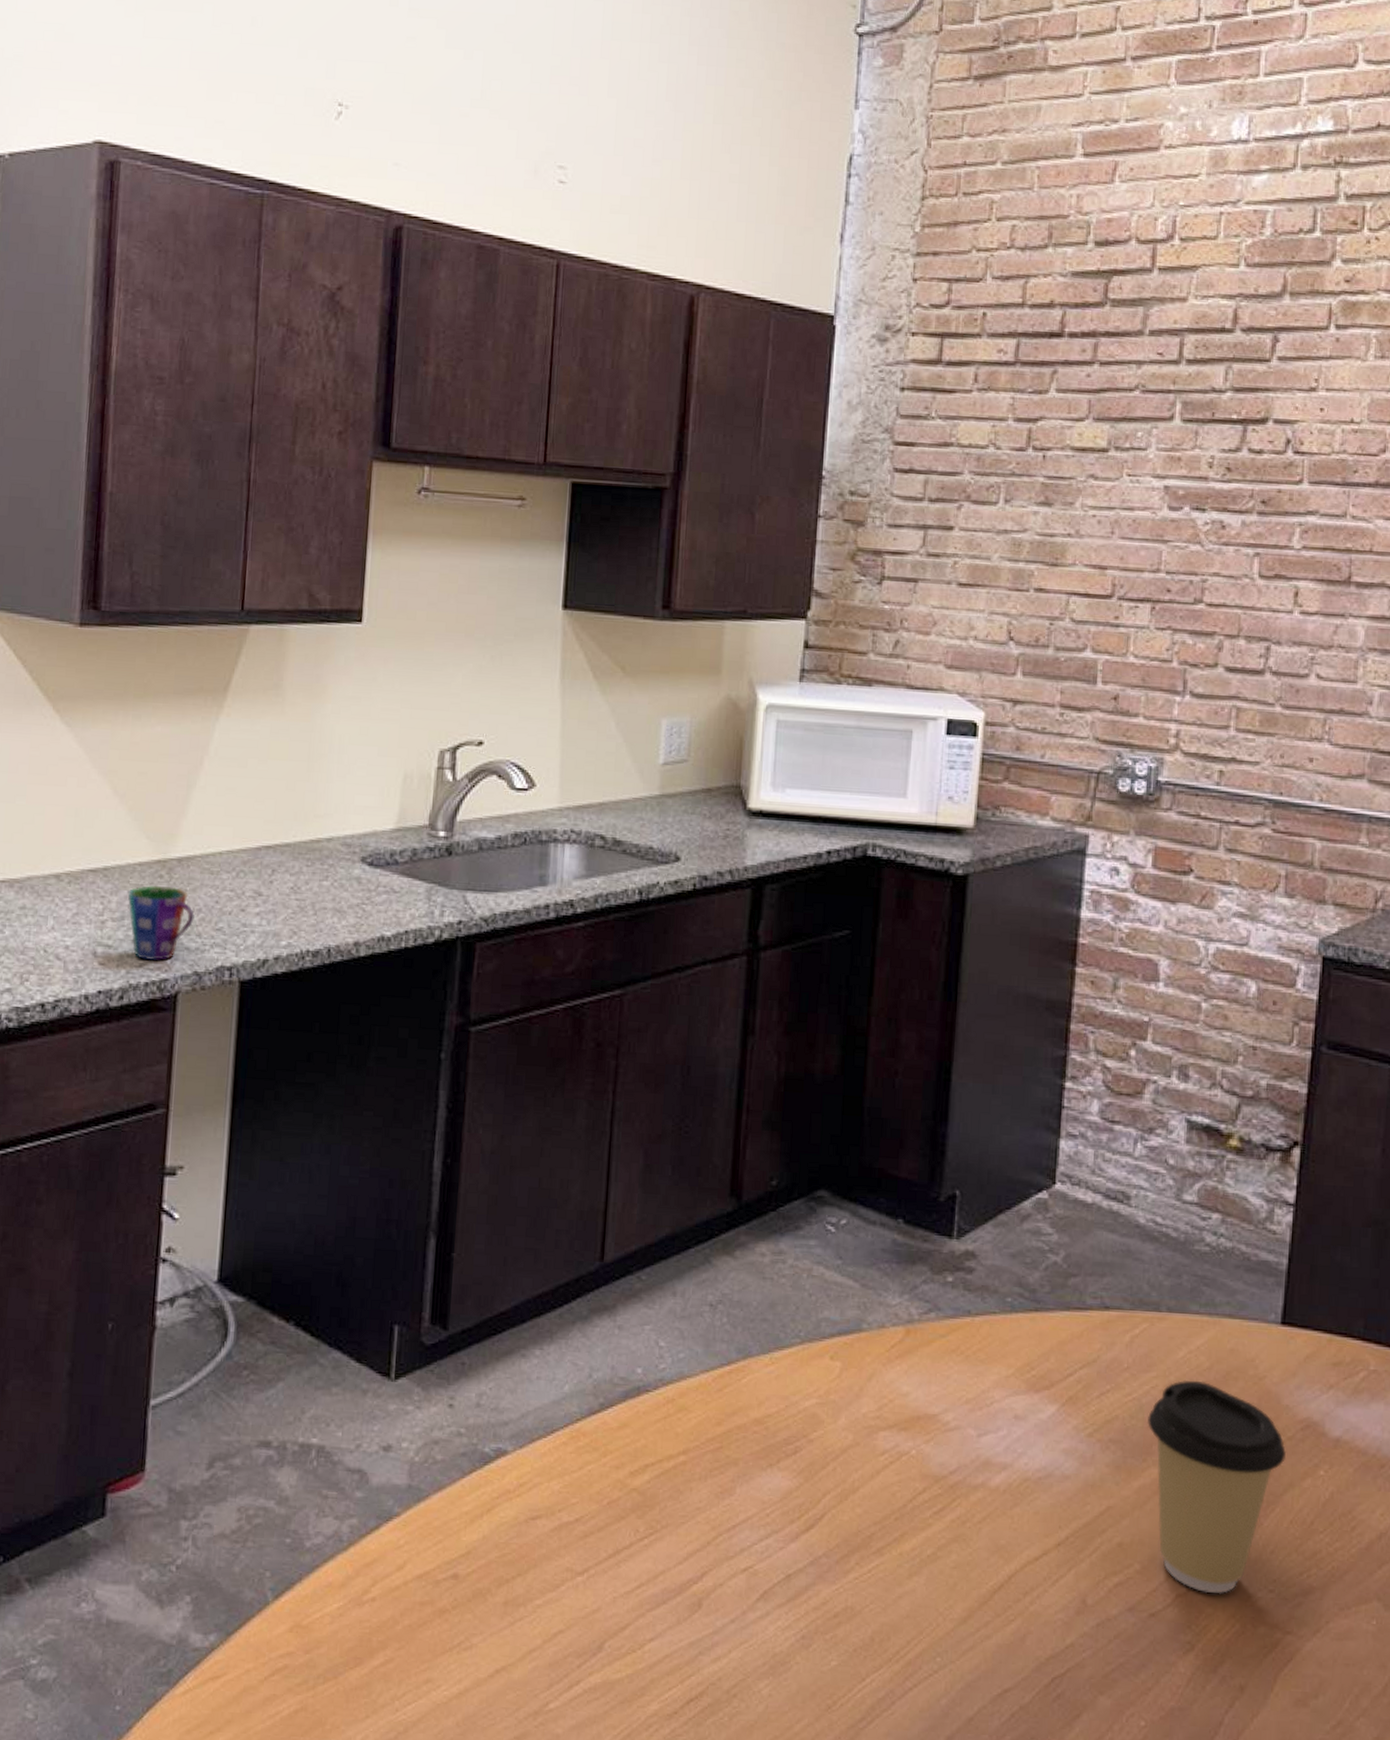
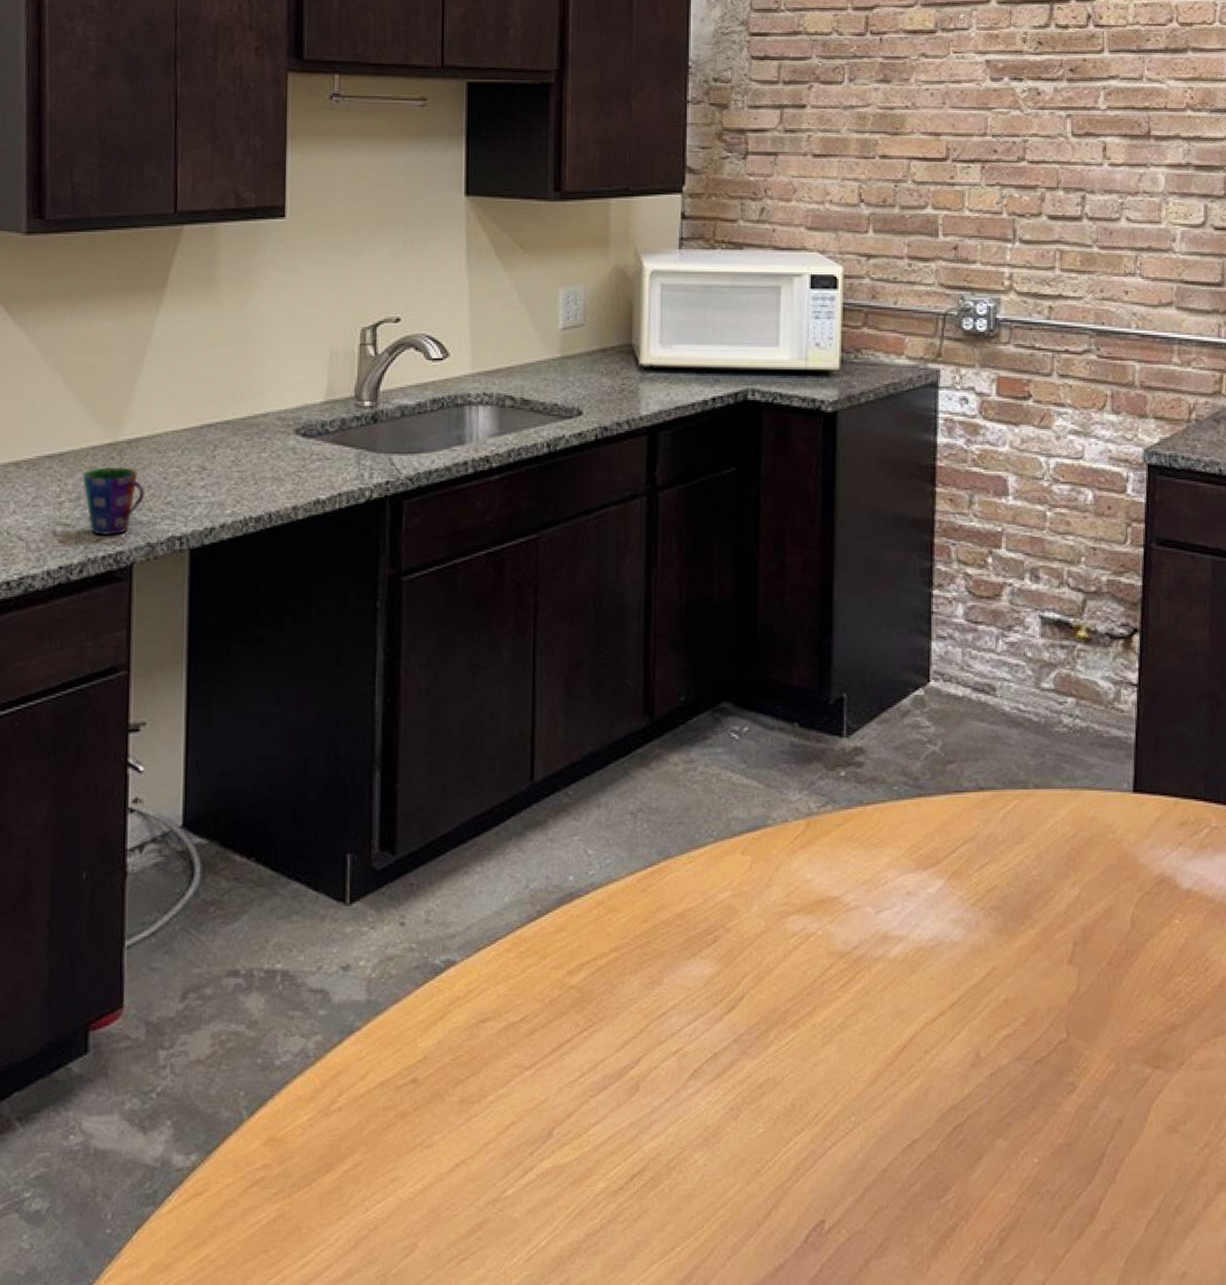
coffee cup: present [1148,1380,1287,1594] -> none [1023,848,1145,1038]

